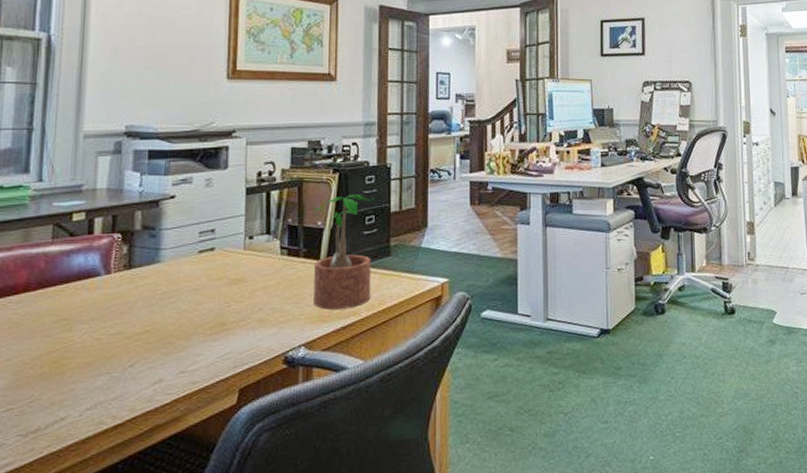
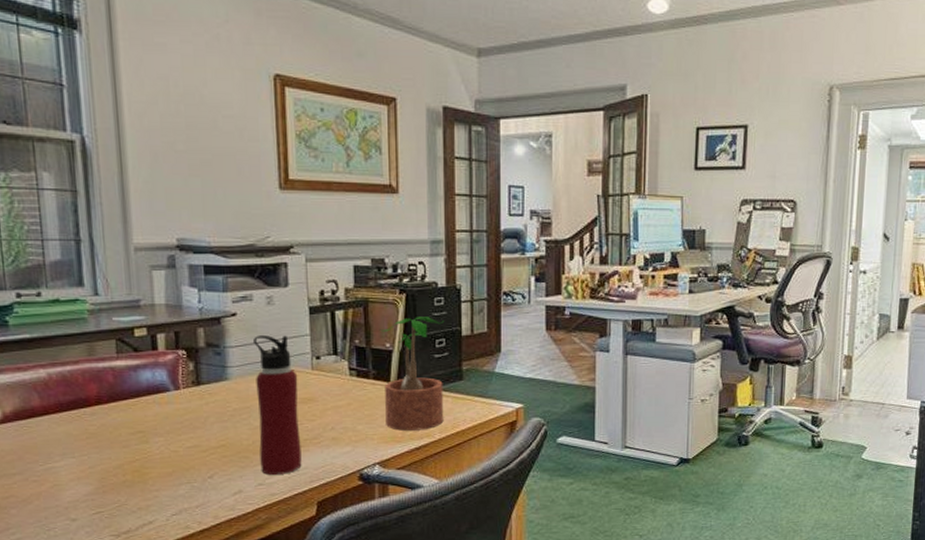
water bottle: none [184,216,230,361] -> present [252,335,302,475]

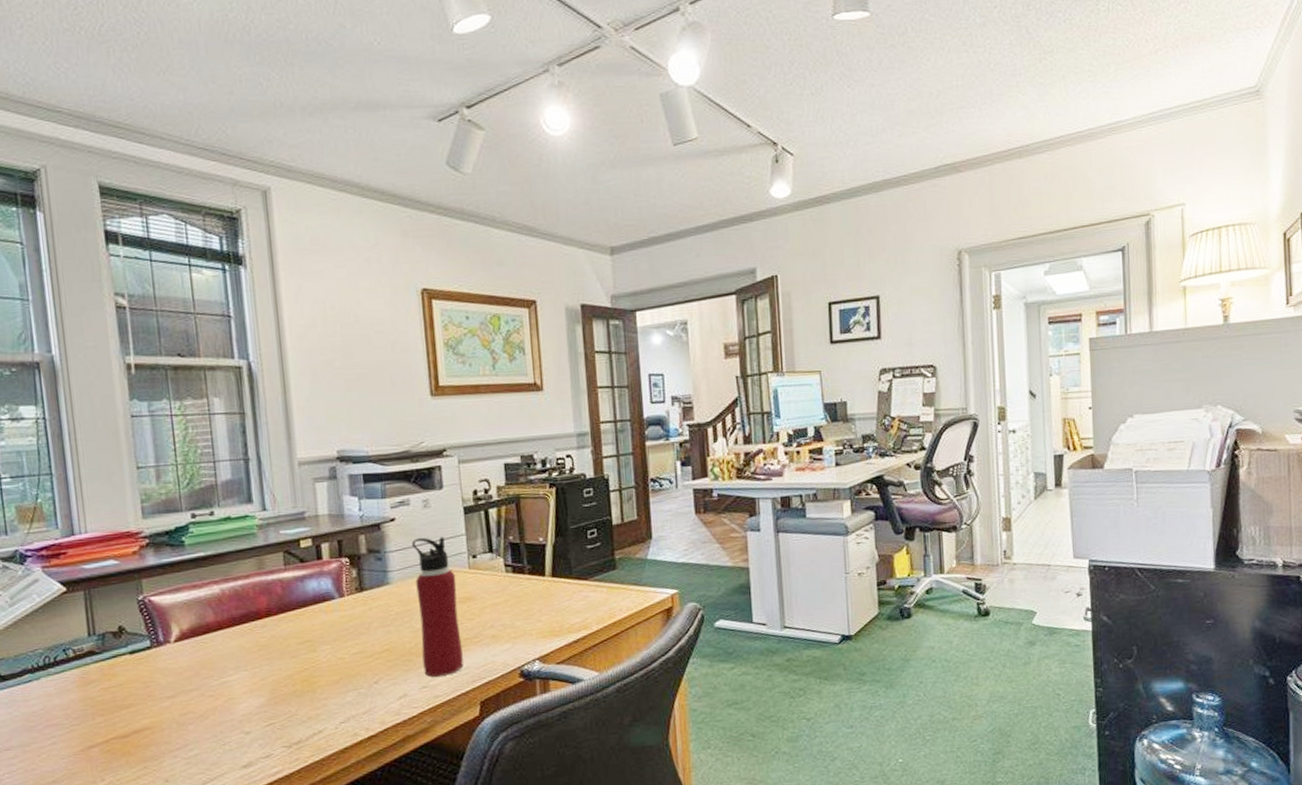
potted plant: present [379,317,445,431] -> none [532,508,600,625]

